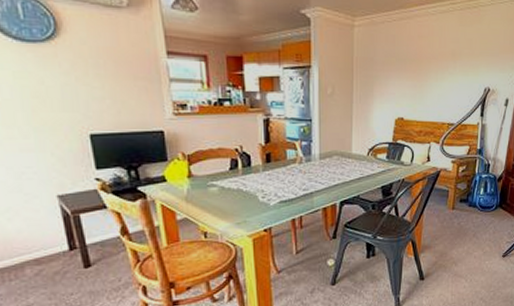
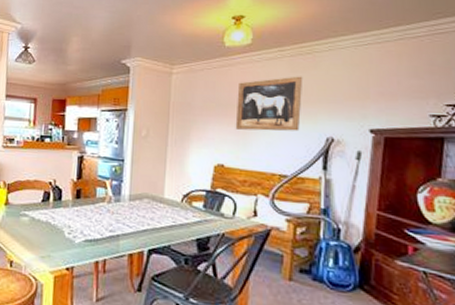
wall art: none [413,30,470,84] -> present [235,76,303,131]

